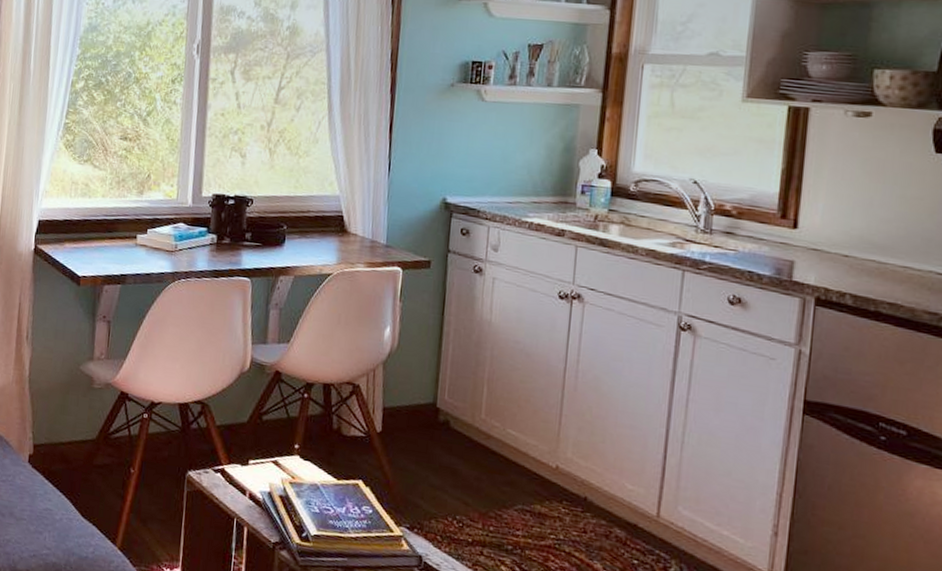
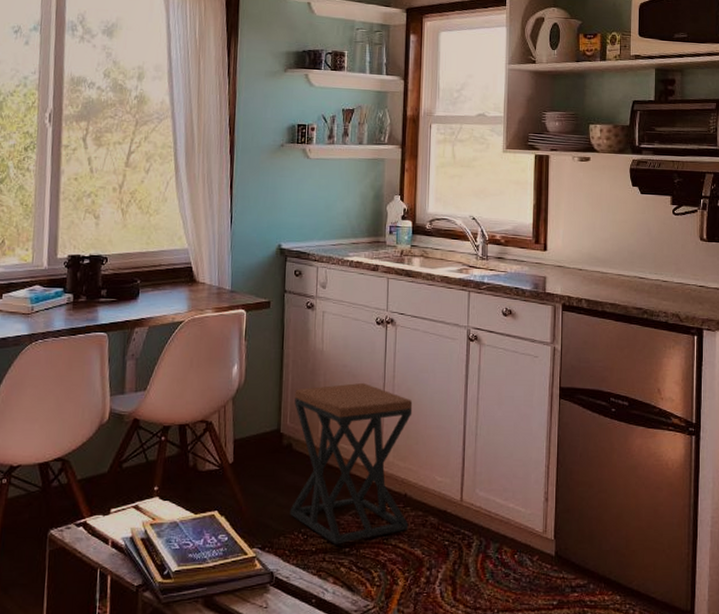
stool: none [443,361,601,540] -> present [289,382,413,544]

